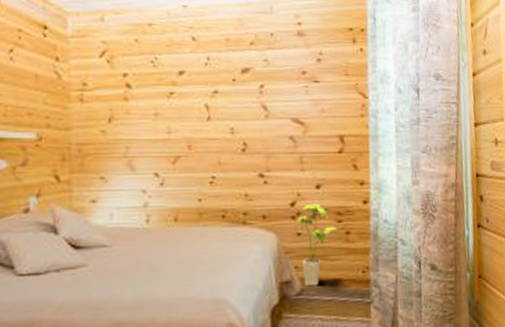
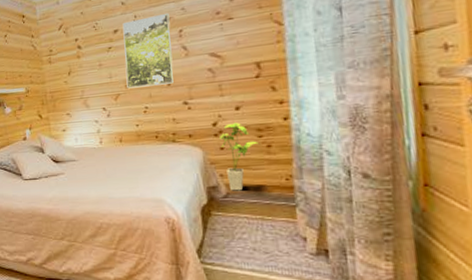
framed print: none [190,61,251,150] -> present [122,12,174,89]

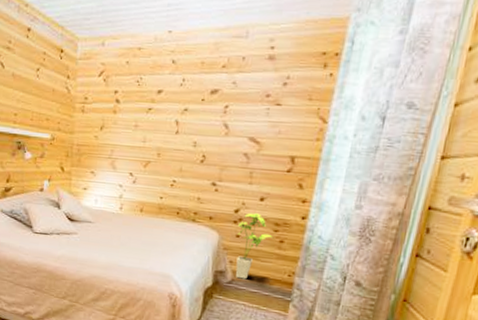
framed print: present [122,12,174,89] -> none [159,83,219,161]

